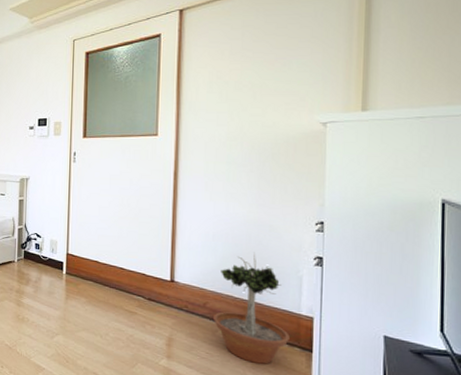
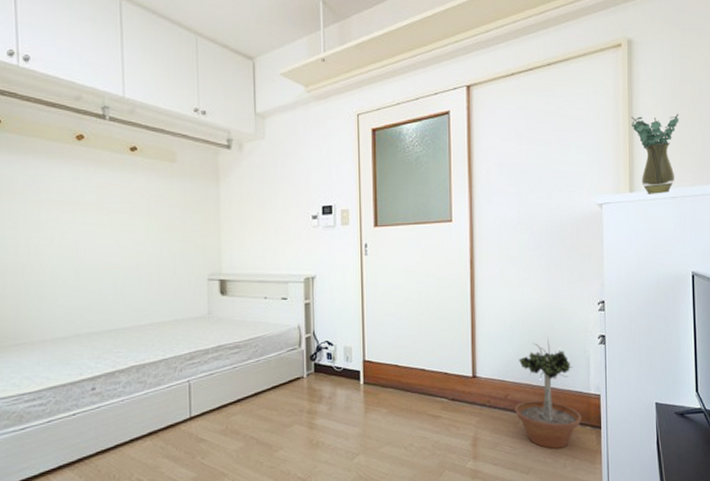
vase: none [368,26,433,114] -> present [632,113,679,194]

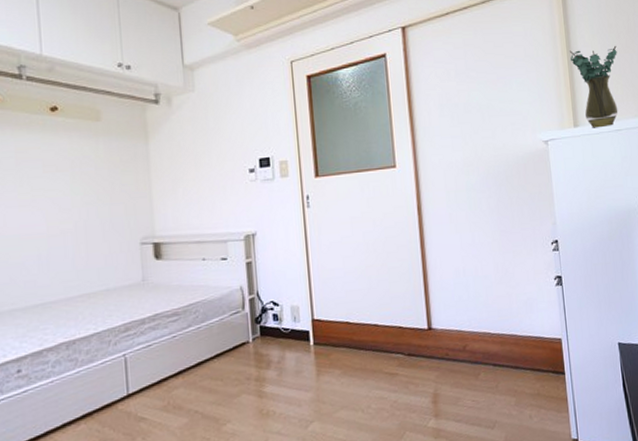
potted tree: present [515,337,582,449] -> none [474,281,545,400]

